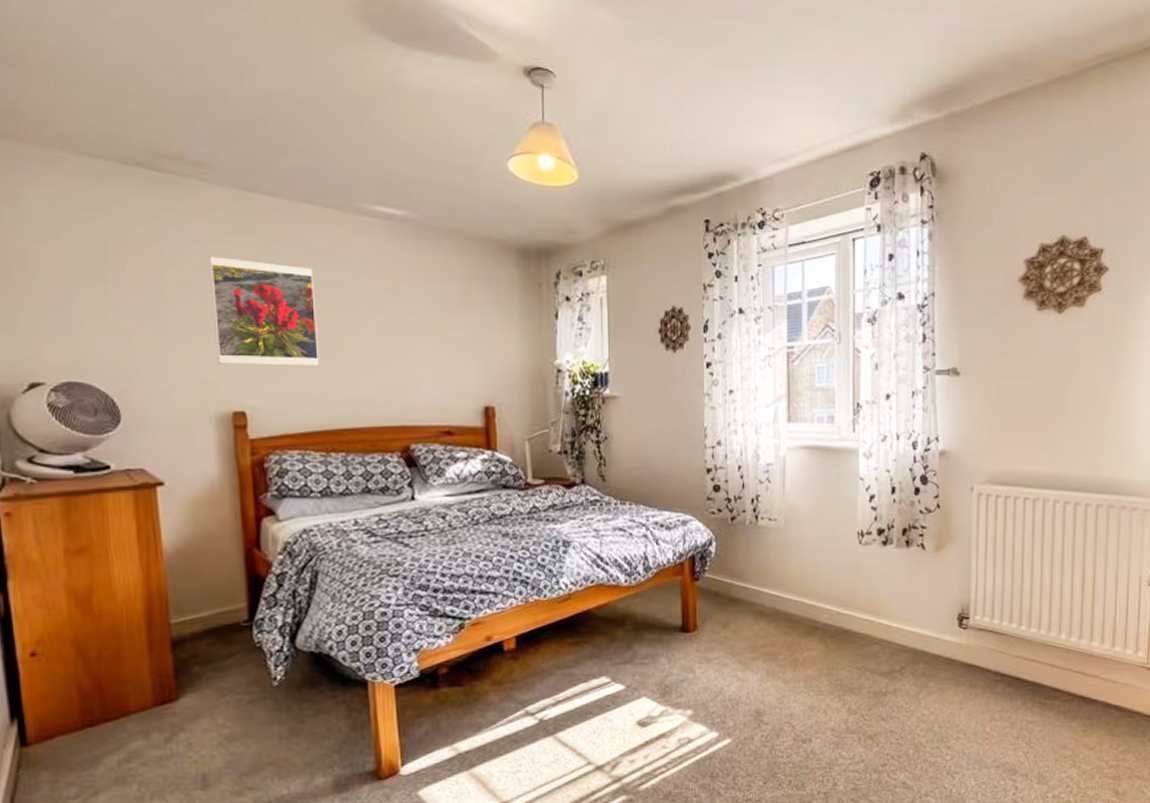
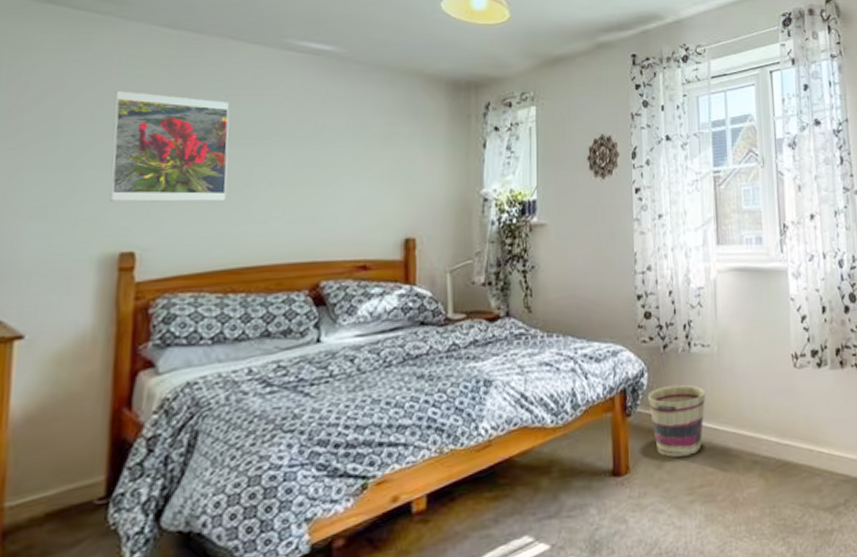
basket: none [716,554,772,619] -> present [648,384,706,457]

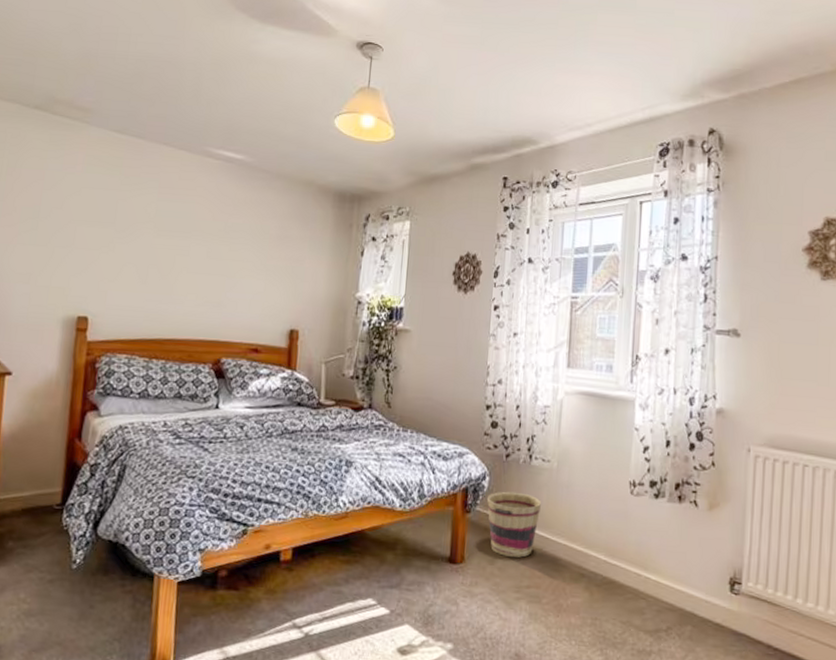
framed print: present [109,90,230,202] -> none [72,184,161,283]

